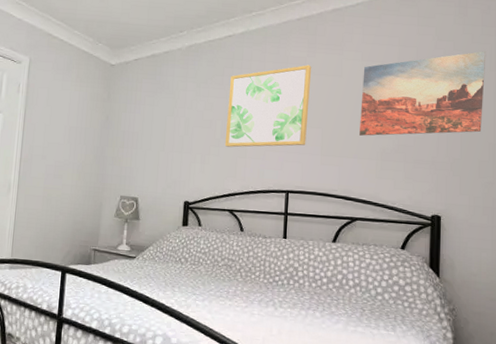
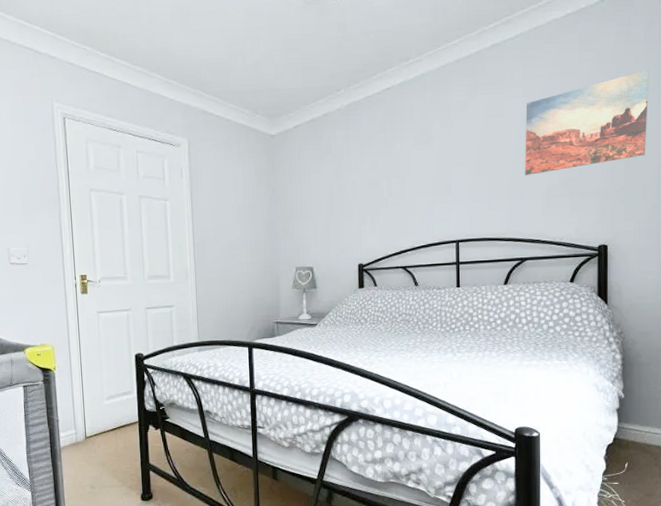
wall art: present [224,65,312,148] -> none [392,108,474,205]

